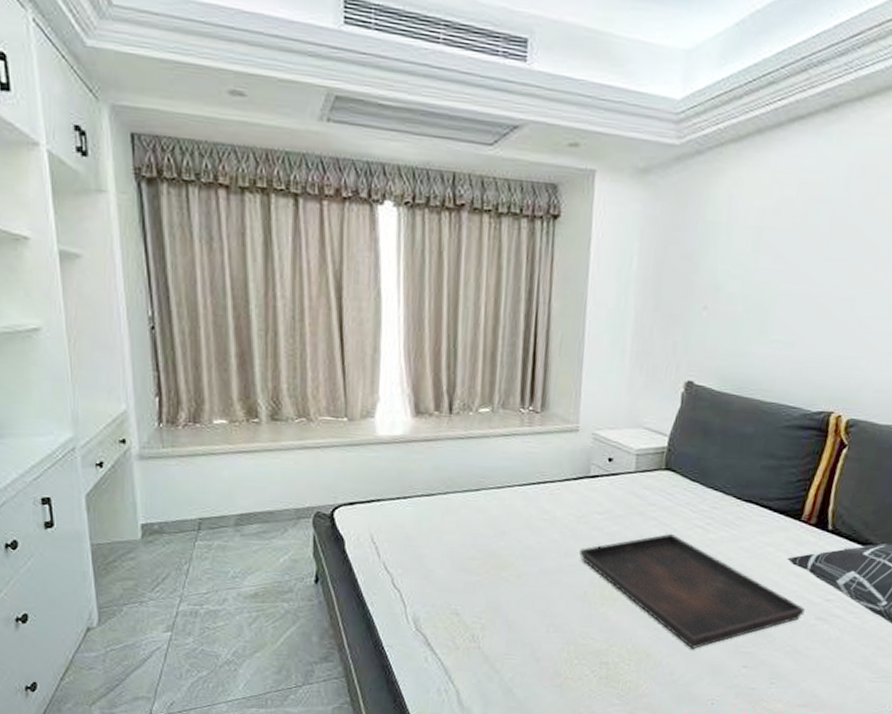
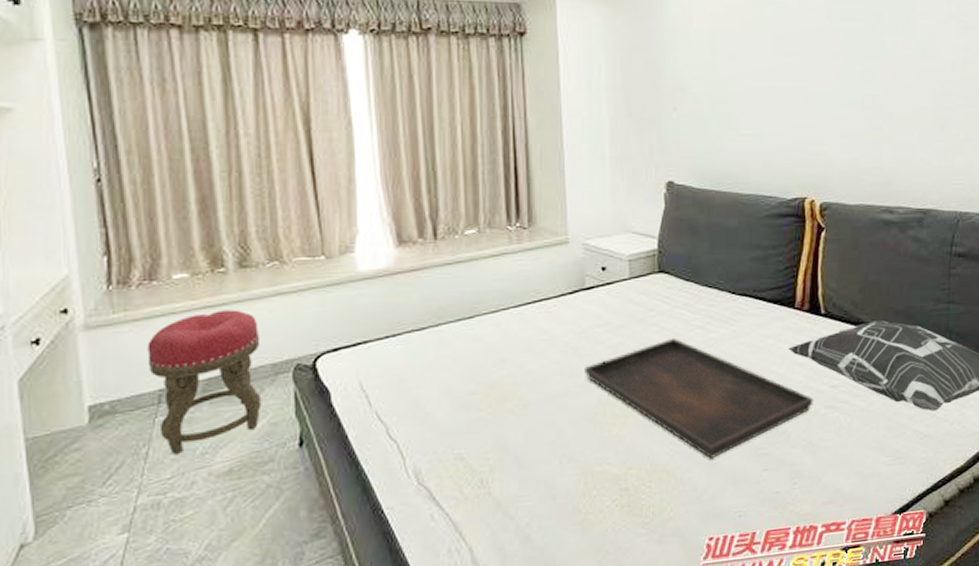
stool: none [190,456,287,574] -> present [147,309,262,454]

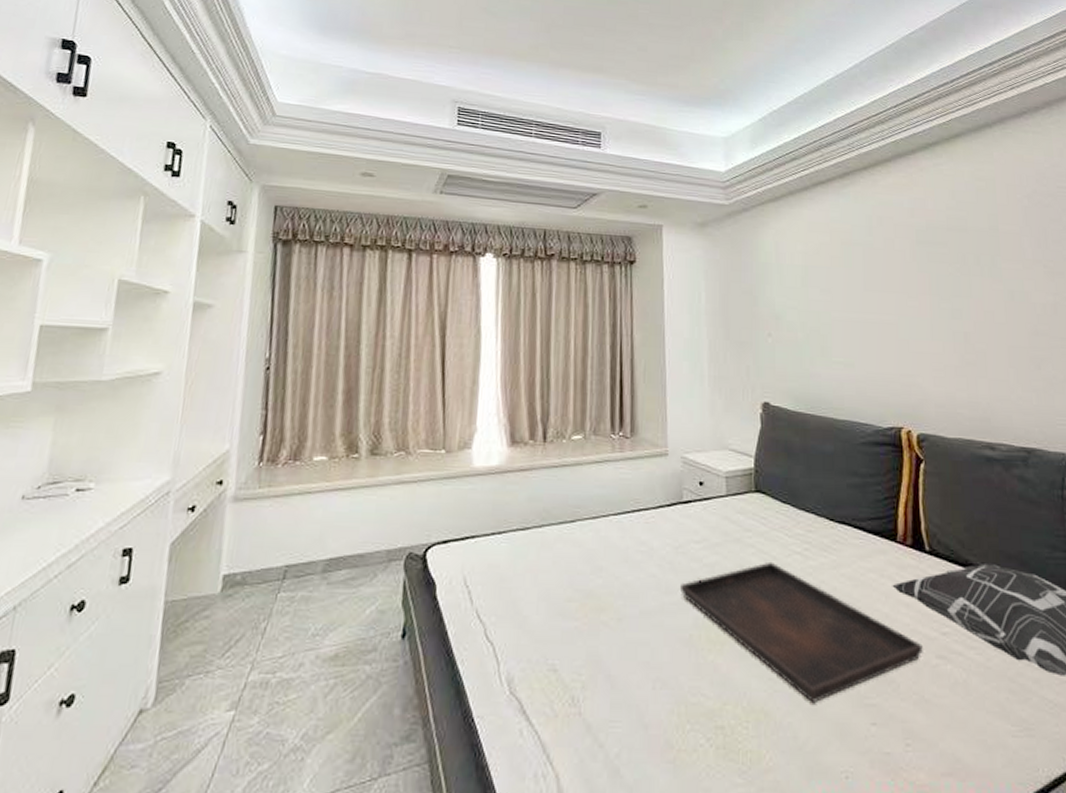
stool: present [147,309,262,454] -> none [280,493,380,632]

